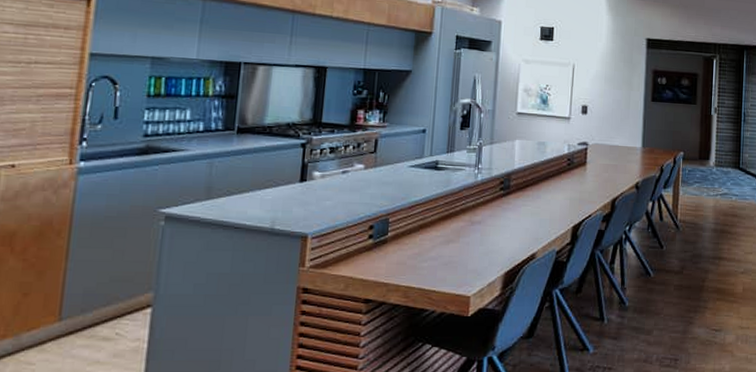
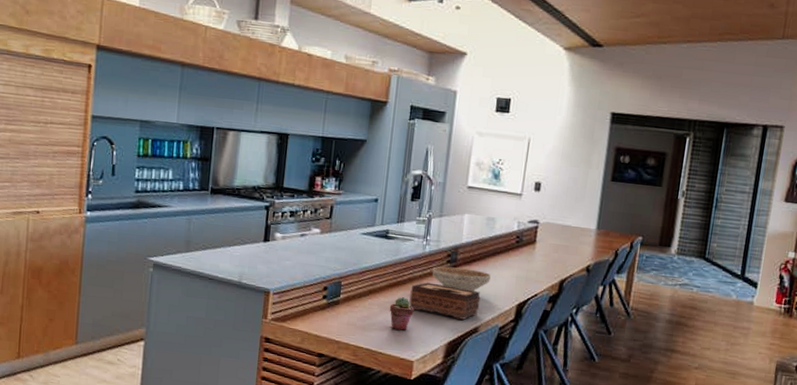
potted succulent: none [442,229,469,265] -> present [389,297,414,331]
tissue box: none [463,212,536,247] -> present [409,282,481,320]
decorative bowl: none [485,194,545,217] -> present [432,266,491,291]

